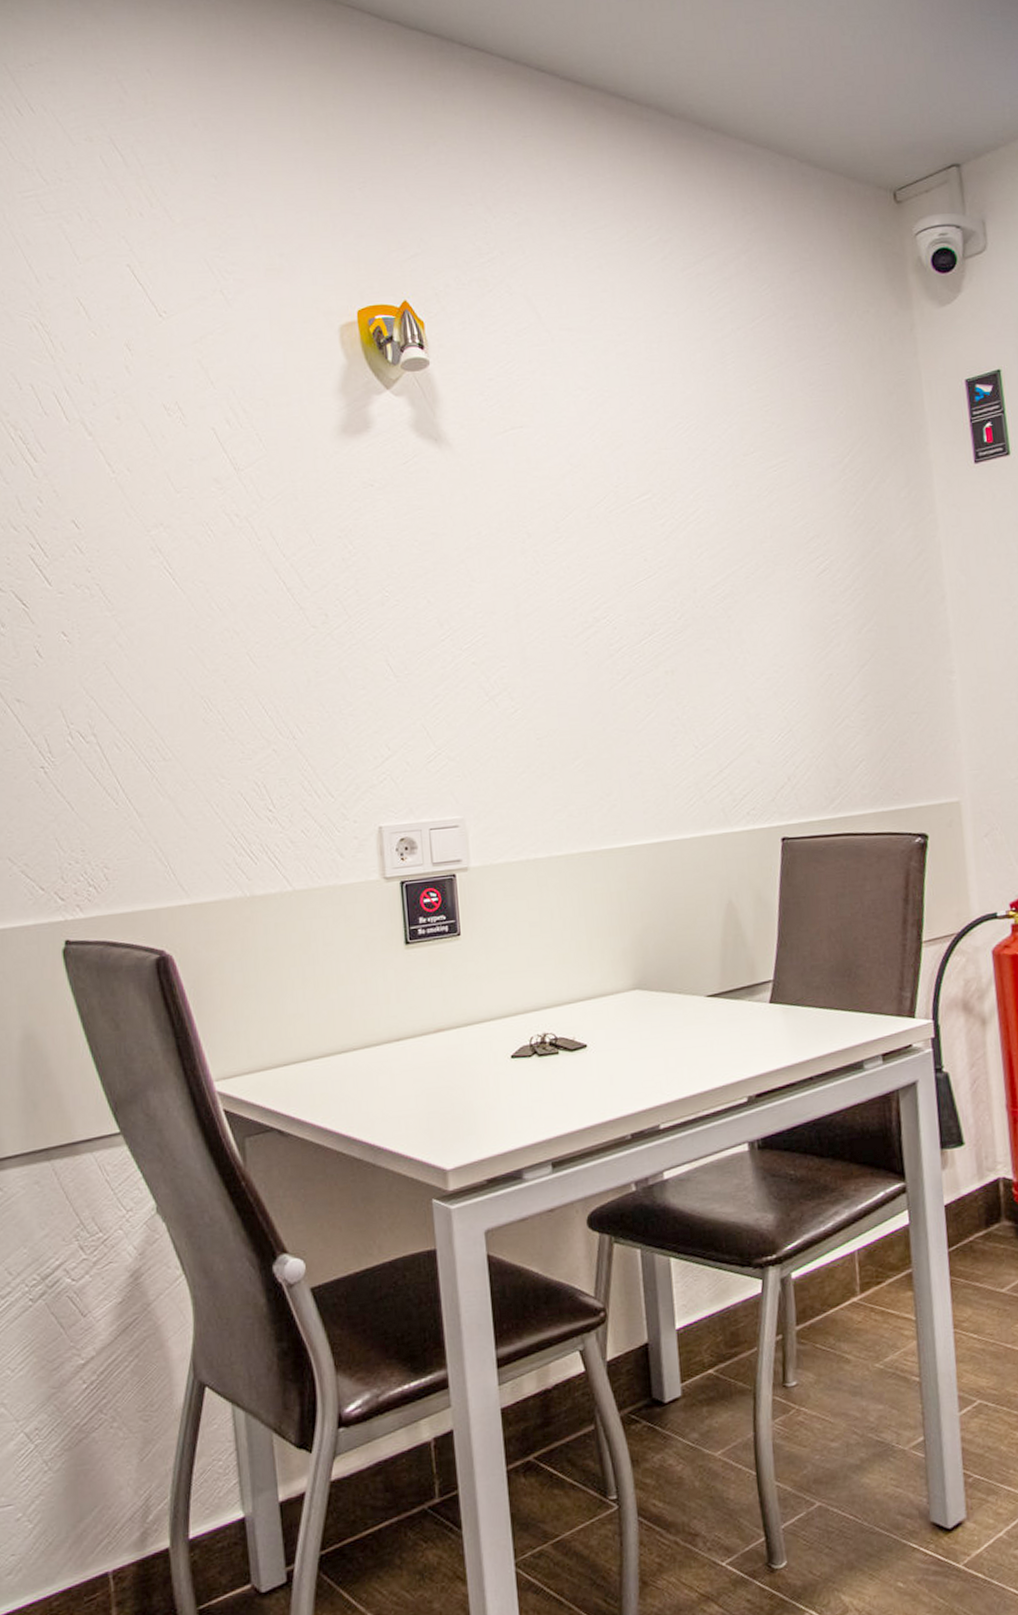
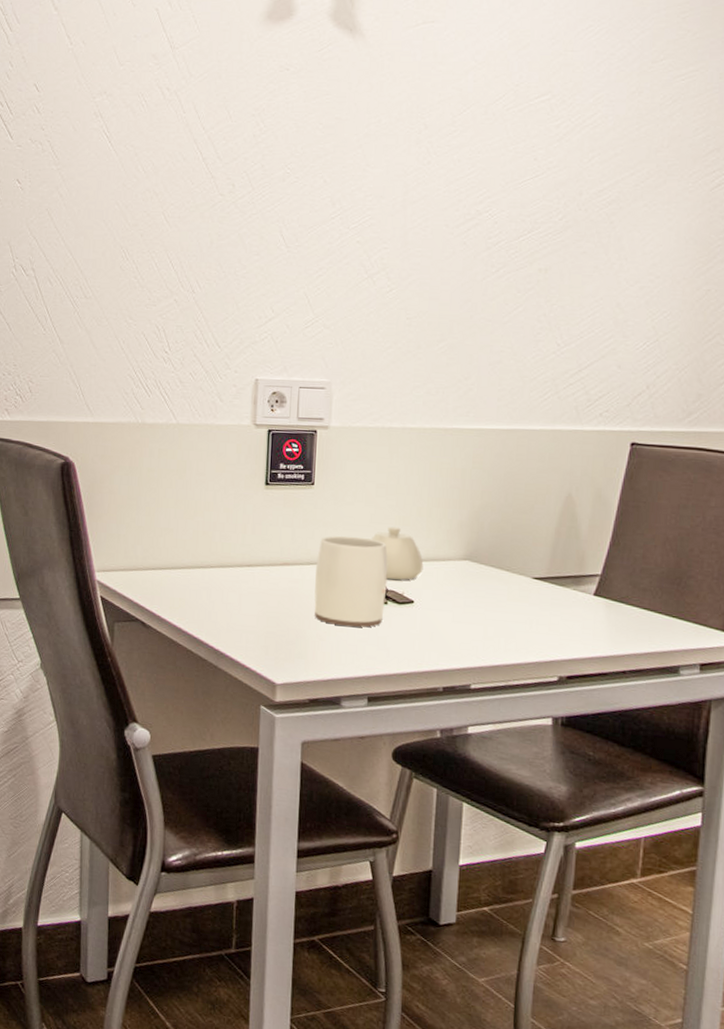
mug: none [474,984,556,1089] -> present [314,535,388,627]
sugar bowl: none [530,966,592,1026] -> present [370,526,424,580]

